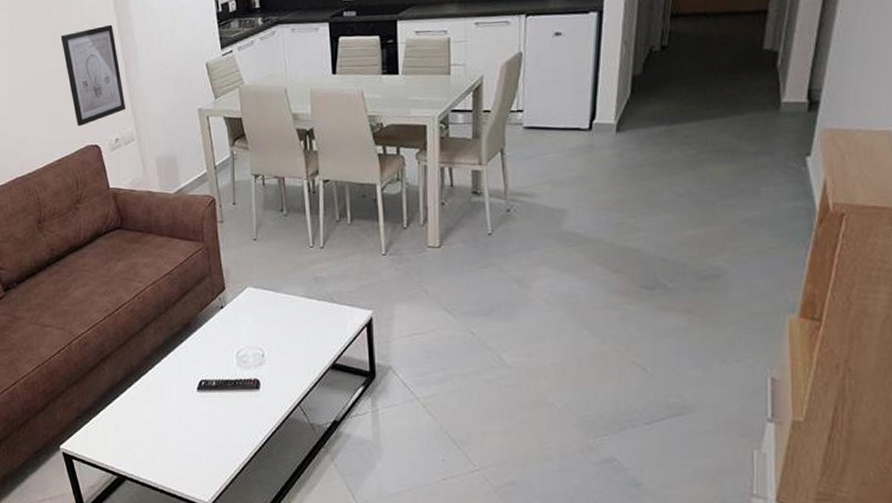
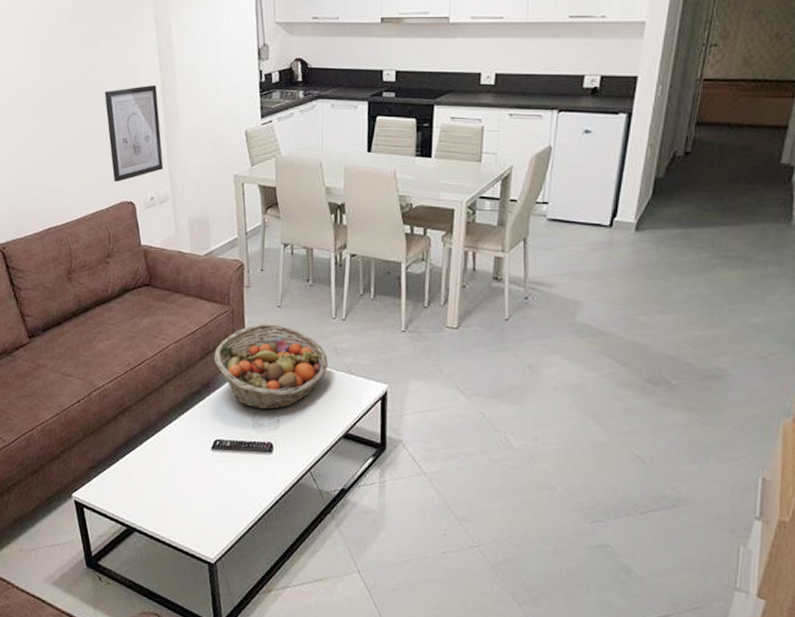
fruit basket: none [192,258,309,345] -> present [214,324,328,410]

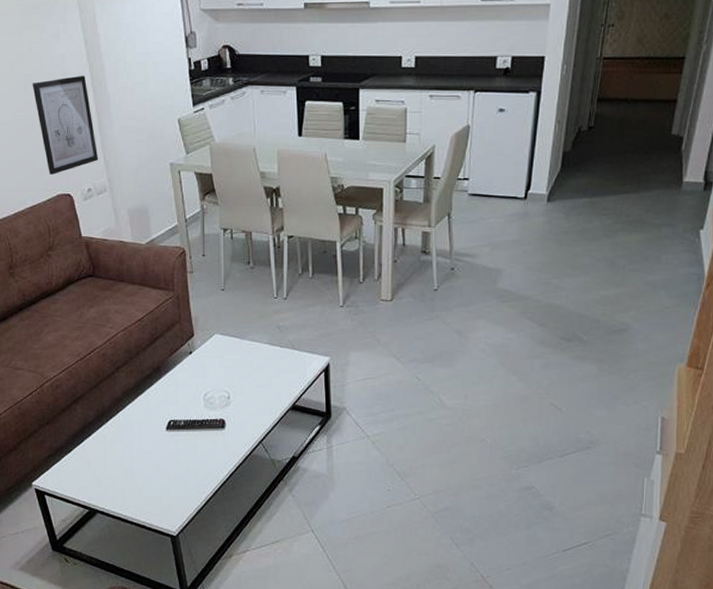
fruit basket: present [214,324,328,410] -> none [162,307,272,388]

